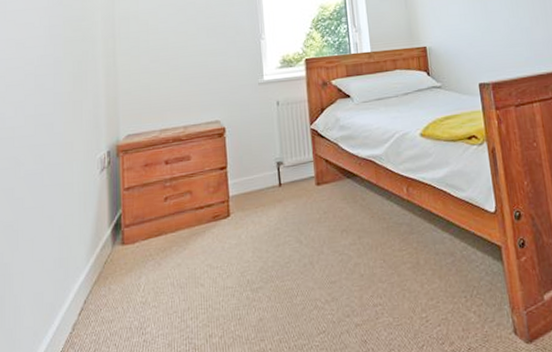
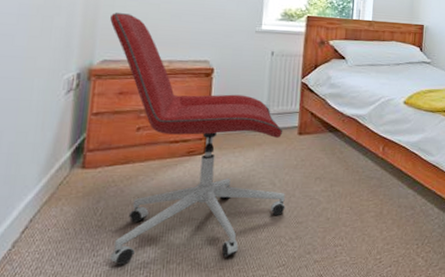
office chair: none [129,86,316,343] -> present [109,12,286,265]

